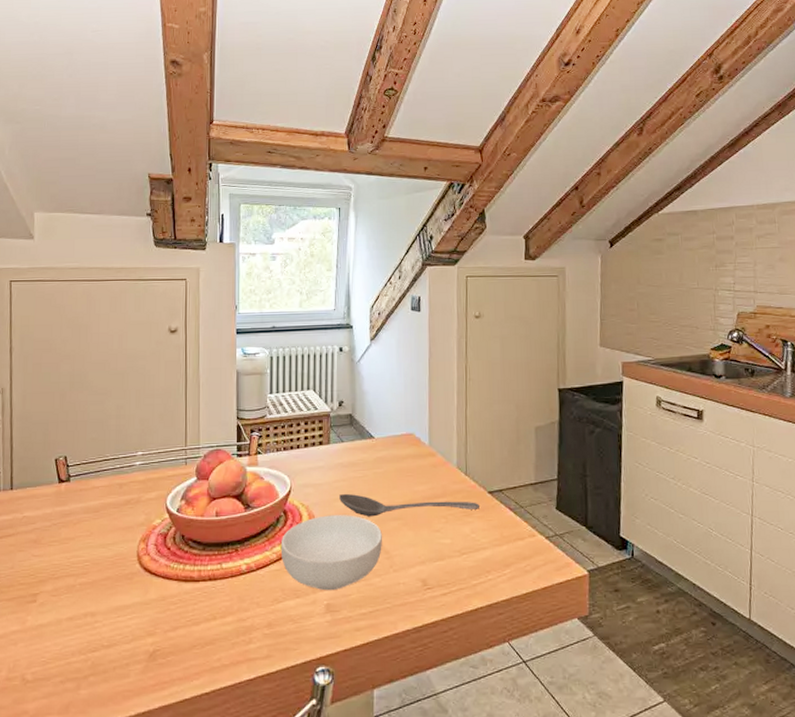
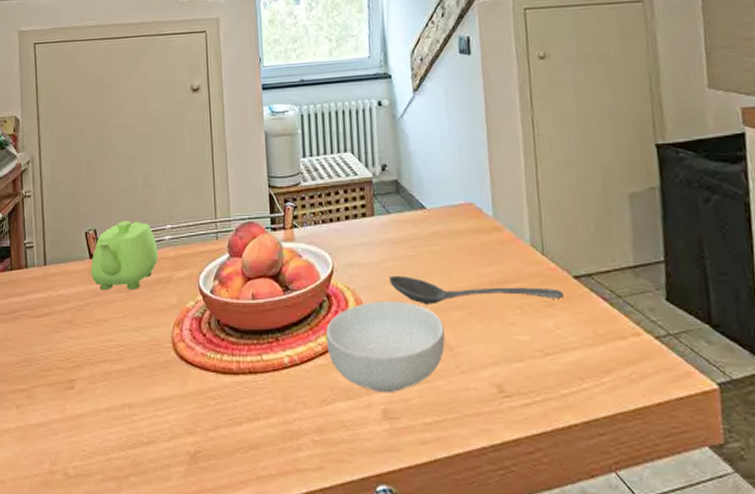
teapot: none [59,448,129,512] -> present [91,221,159,291]

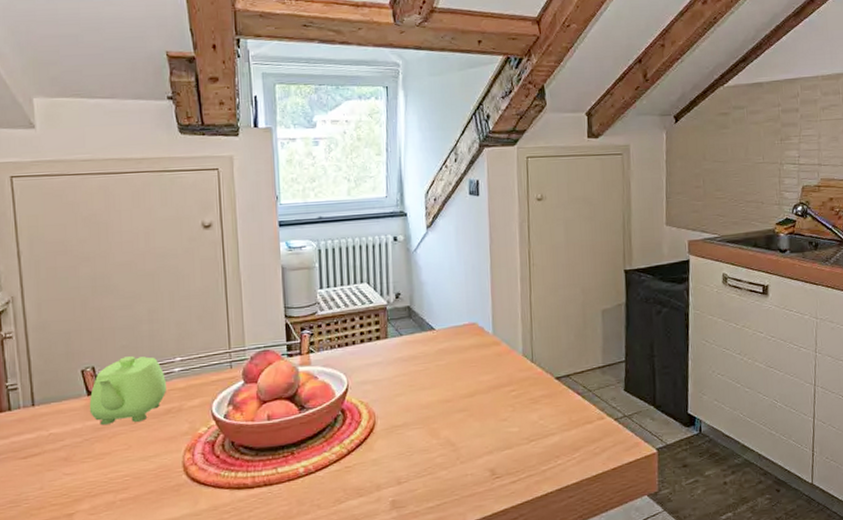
cereal bowl: present [325,301,445,393] -> none [340,409,448,488]
stirrer: present [389,275,564,305] -> none [400,387,547,411]

